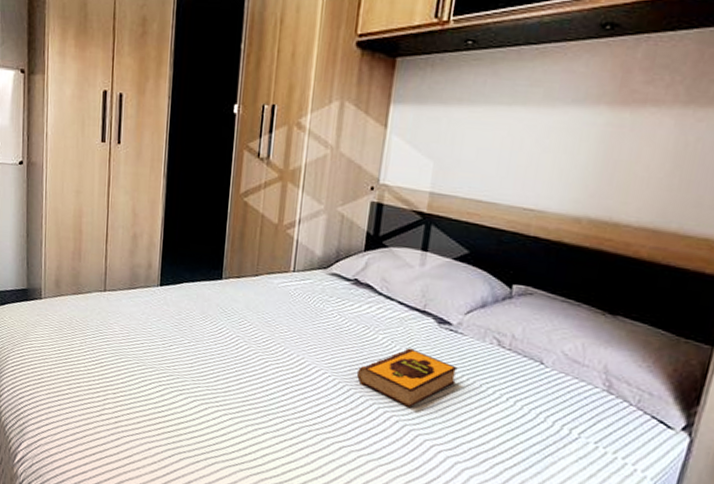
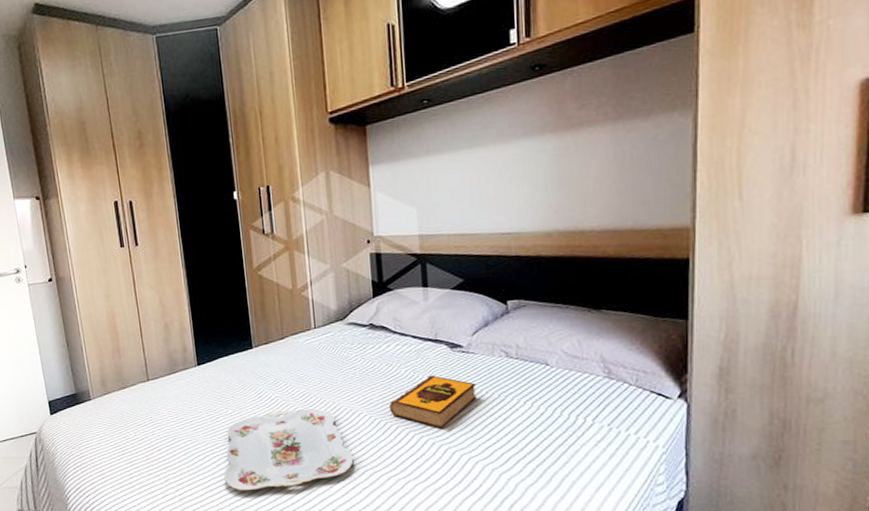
serving tray: none [166,351,307,435] -> present [224,408,354,491]

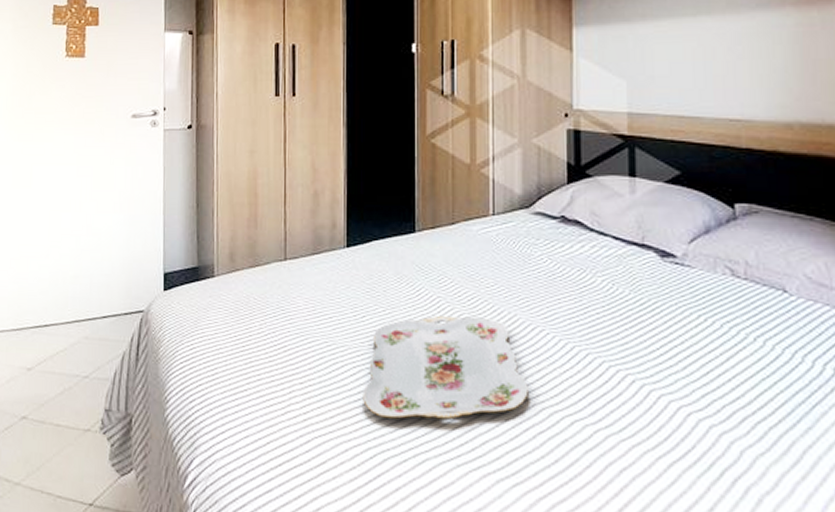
hardback book: present [389,375,477,429] -> none [578,290,692,362]

